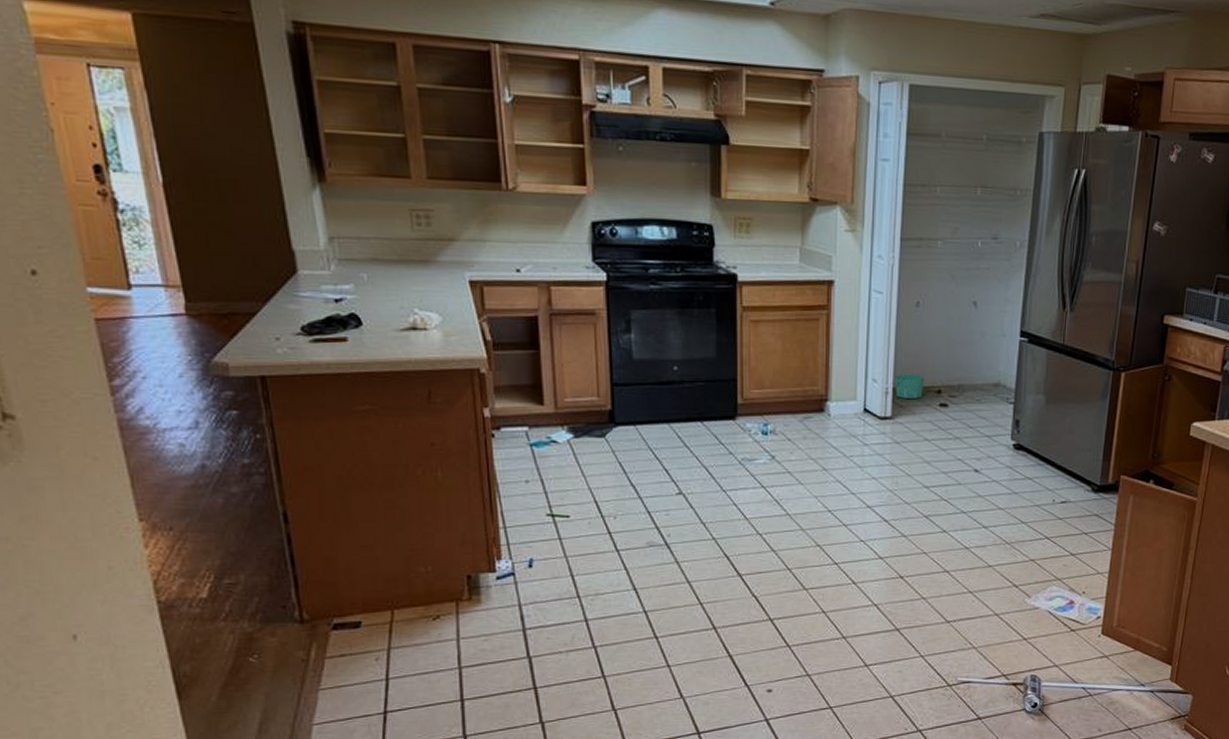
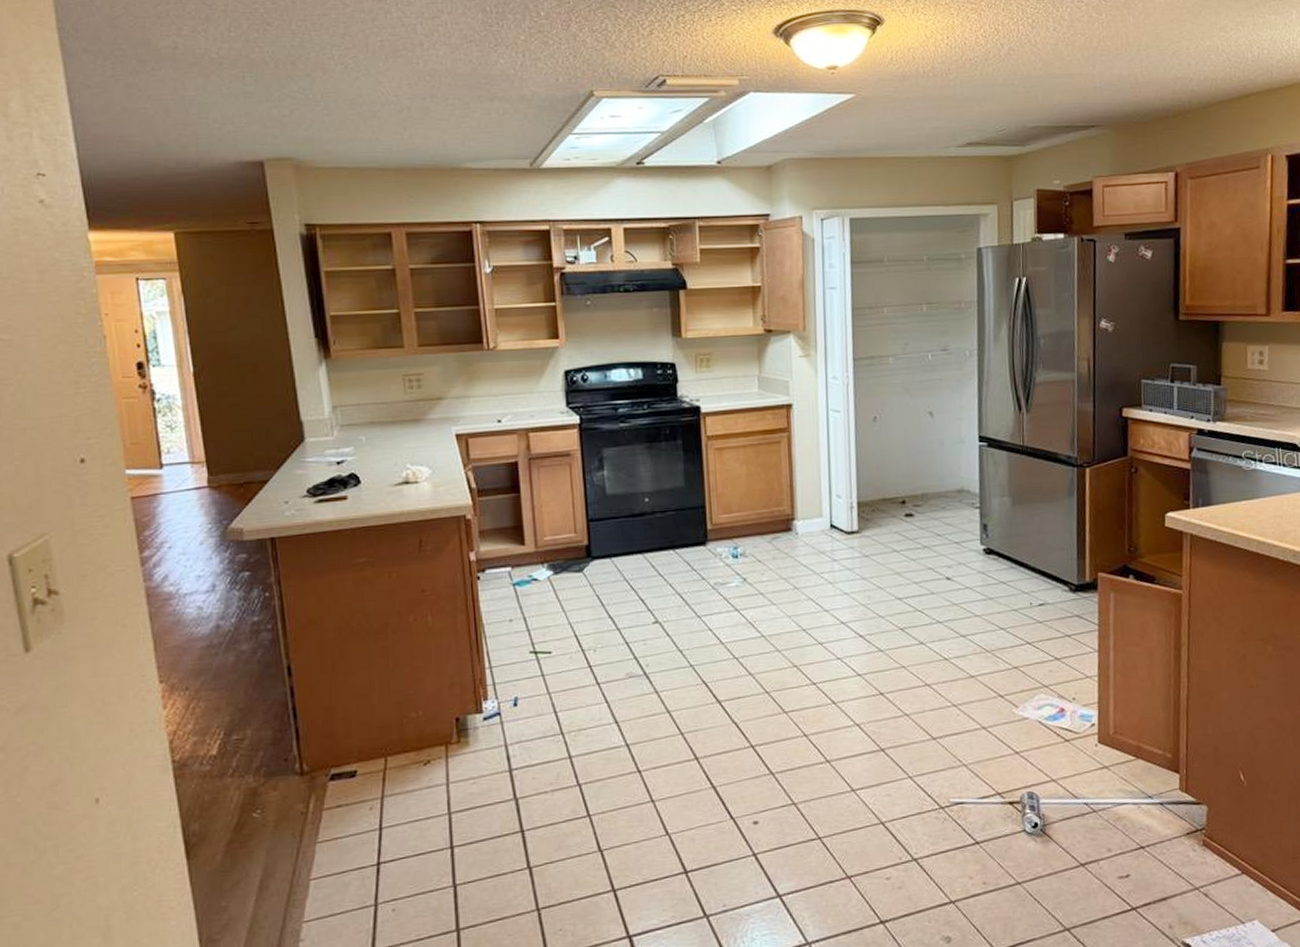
basket: present [895,374,924,399] -> none [859,487,888,512]

